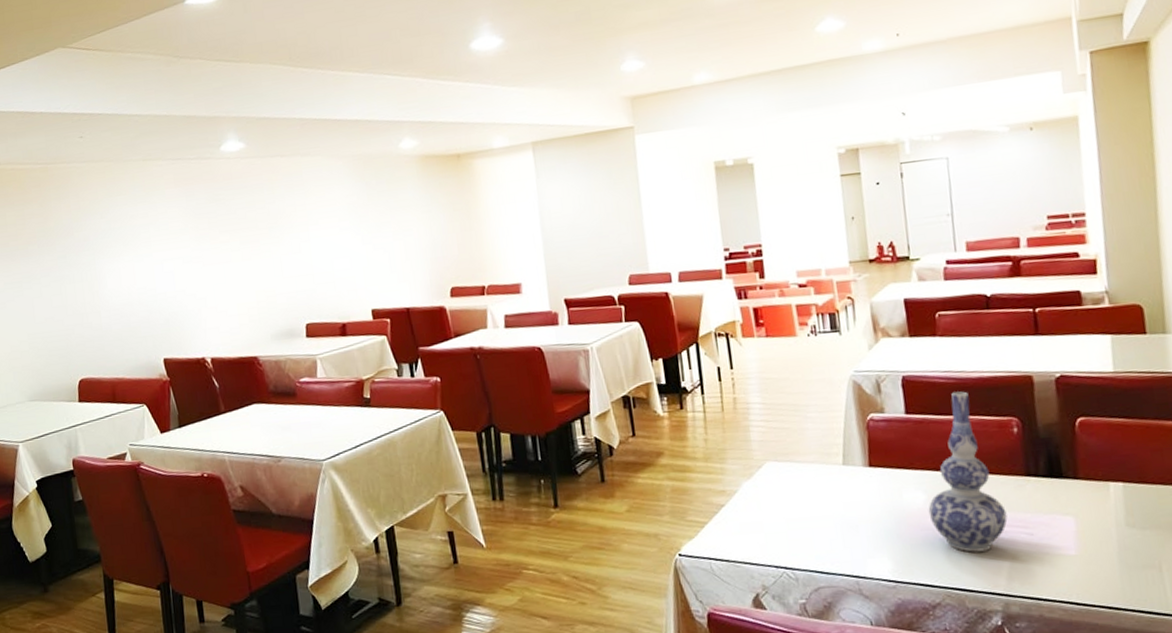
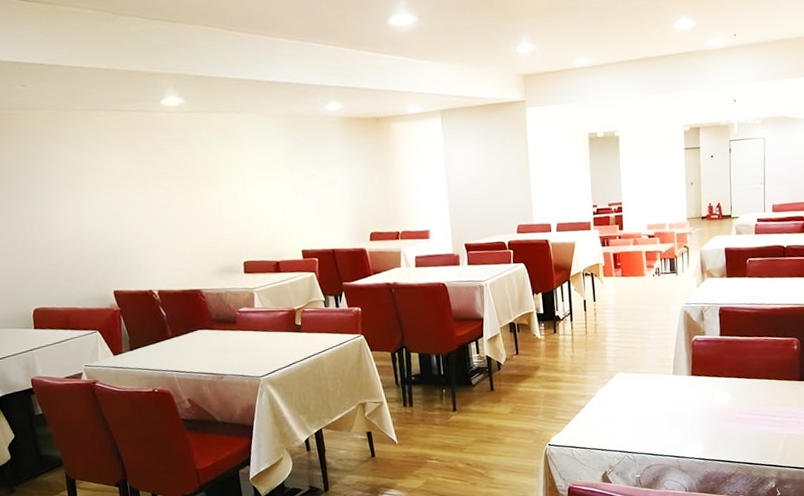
vase: present [928,391,1008,552] -> none [731,319,785,437]

